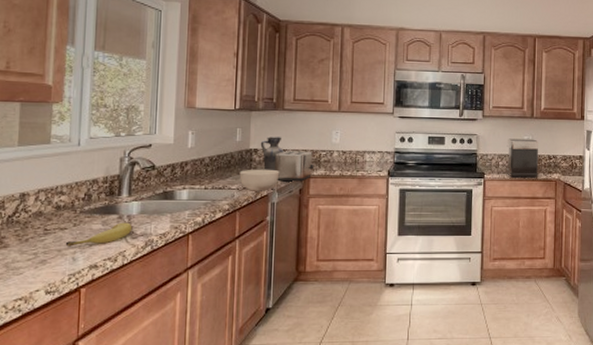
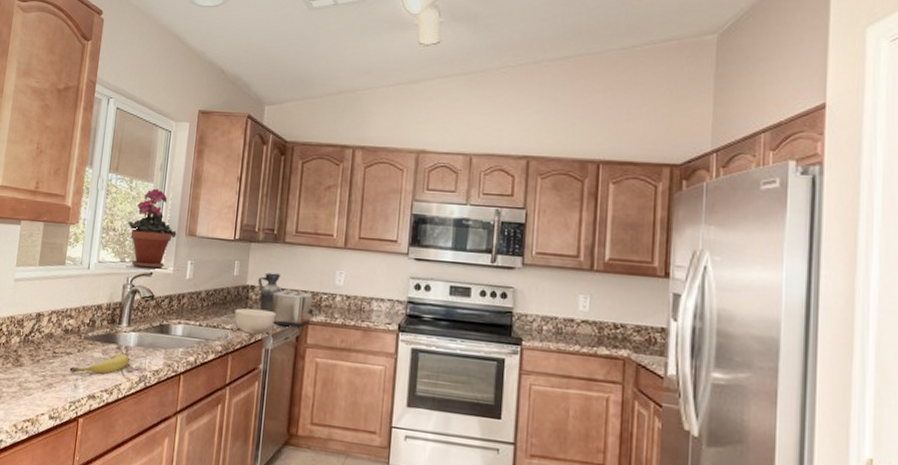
potted plant: none [121,65,175,141] -> present [128,188,177,269]
coffee maker: present [505,138,539,178] -> none [550,296,600,352]

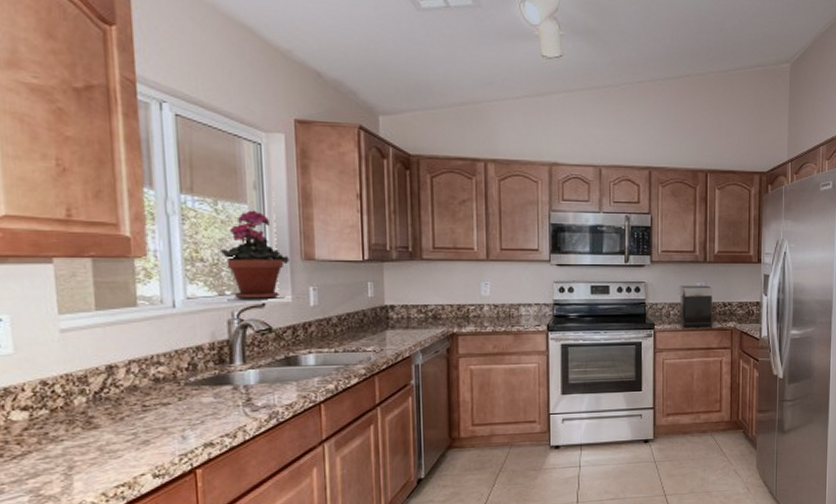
fruit: present [69,353,129,374] -> none [170,393,252,424]
bowl: present [234,308,277,335] -> none [375,327,423,353]
ceramic jug: present [258,272,283,313] -> none [397,291,426,330]
toaster: present [271,290,314,328] -> none [416,306,463,341]
coffee maker: none [550,296,600,352] -> present [677,285,713,328]

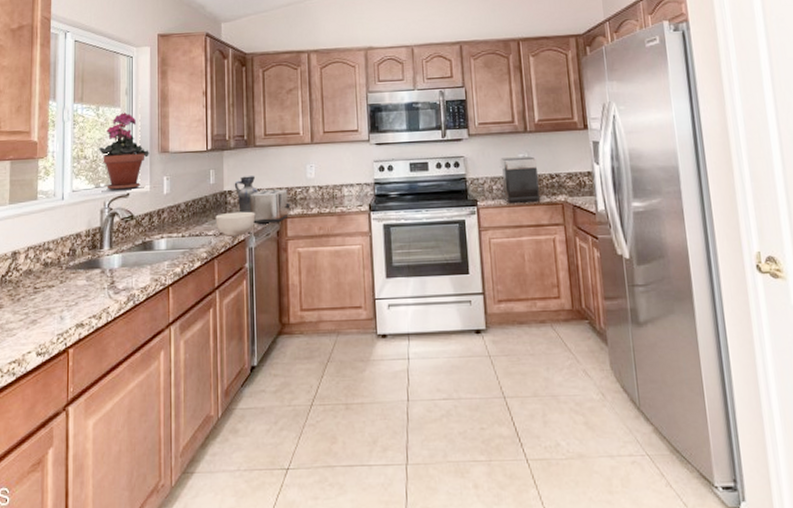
bowl: none [375,327,423,353] -> present [215,211,256,237]
ceramic jug: none [397,291,426,330] -> present [234,176,259,214]
toaster: none [416,306,463,341] -> present [250,189,291,224]

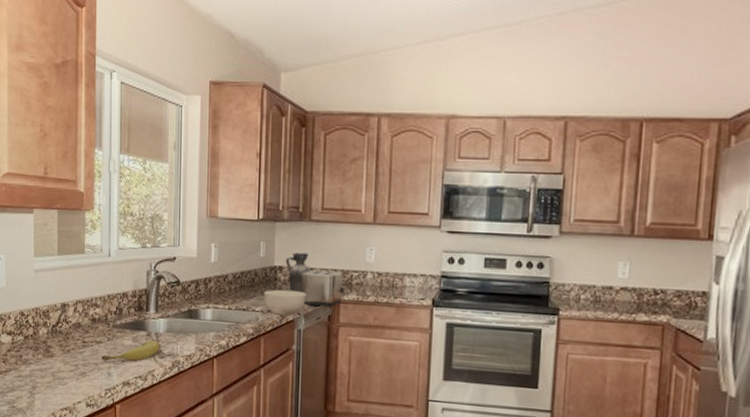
fruit: none [53,276,115,305] -> present [101,339,160,361]
potted plant: present [99,112,149,191] -> none [146,169,197,254]
coffee maker: present [499,156,541,203] -> none [588,263,640,319]

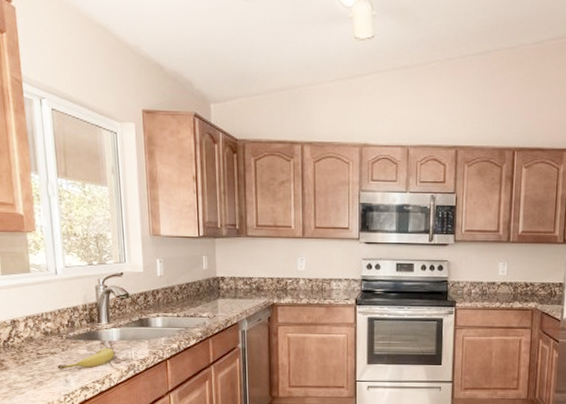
bowl: present [264,289,307,316] -> none [209,297,248,319]
ceramic jug: present [285,252,312,294] -> none [226,264,251,300]
toaster: present [301,269,345,307] -> none [242,278,281,310]

